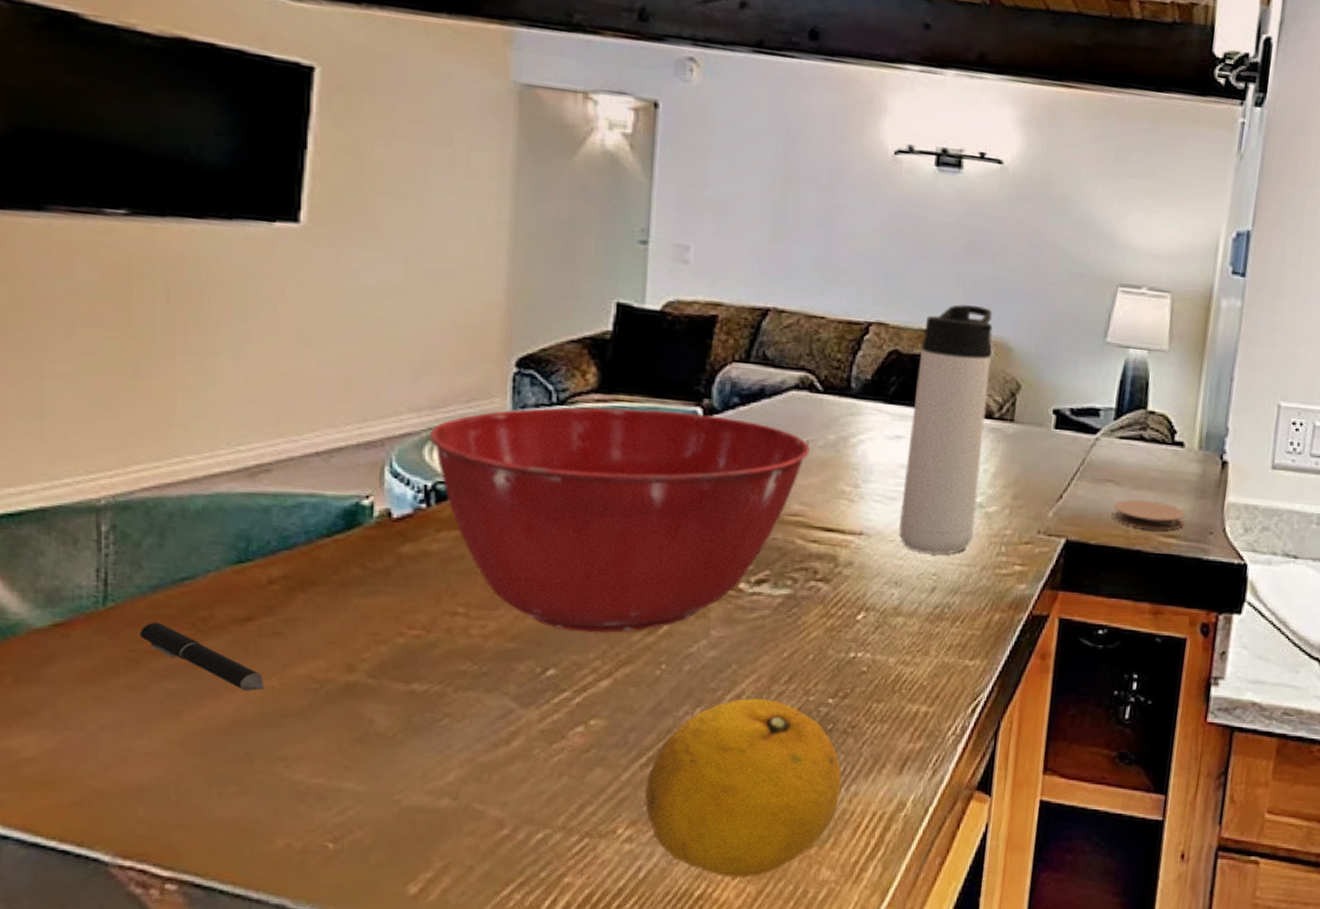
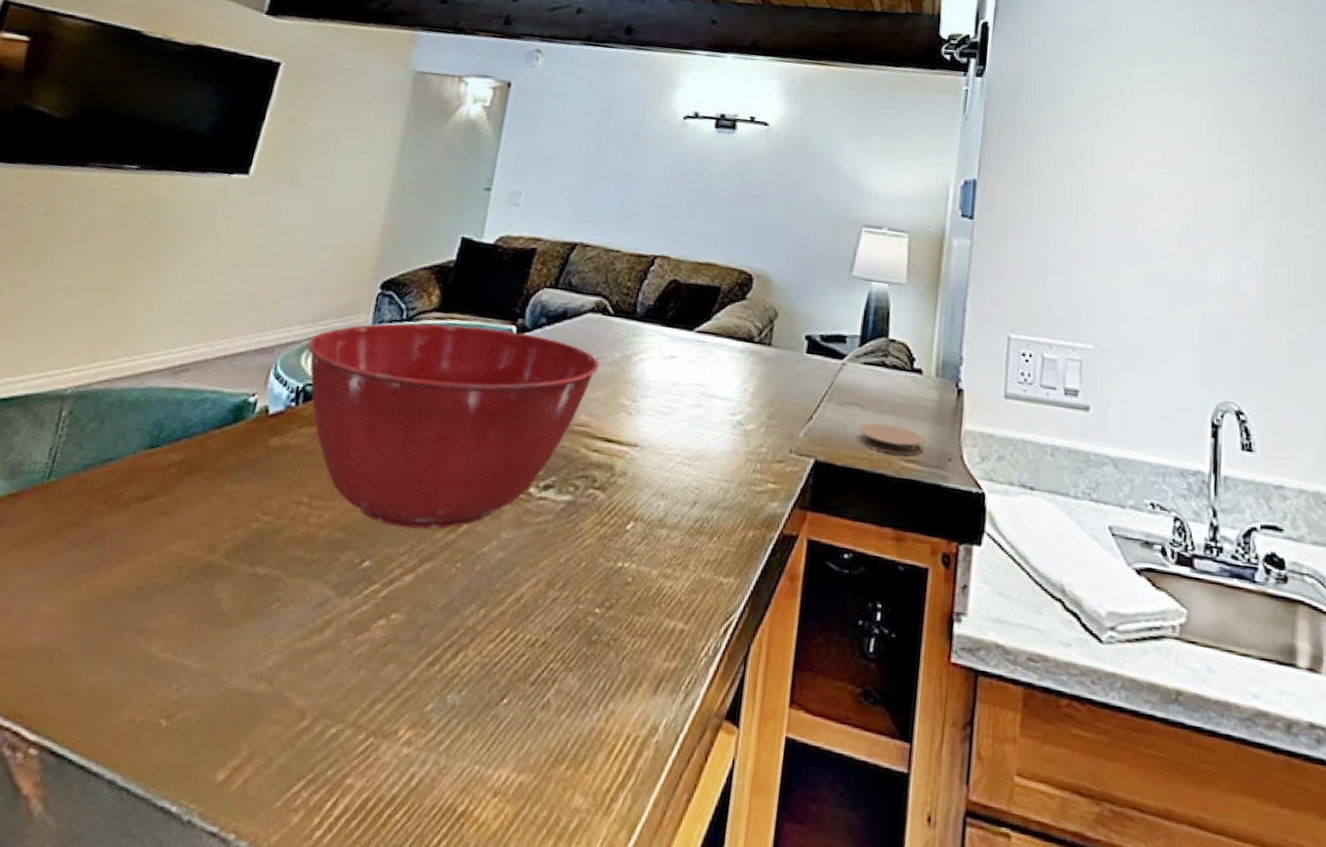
pen: present [140,621,266,691] -> none [66,496,146,565]
fruit: present [645,698,842,877] -> none [425,602,602,797]
thermos bottle: present [898,304,993,555] -> none [667,241,756,469]

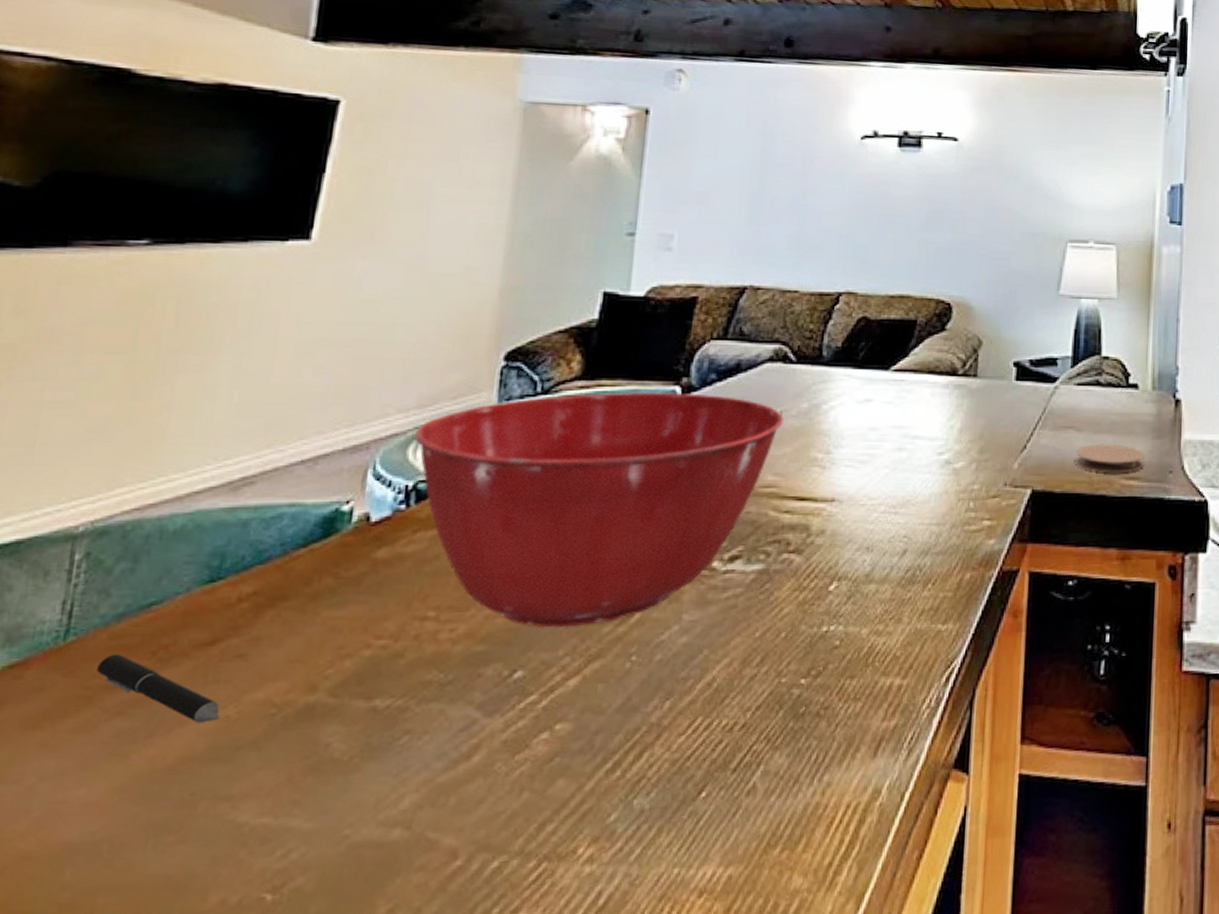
pen: none [66,496,146,565] -> present [97,653,221,724]

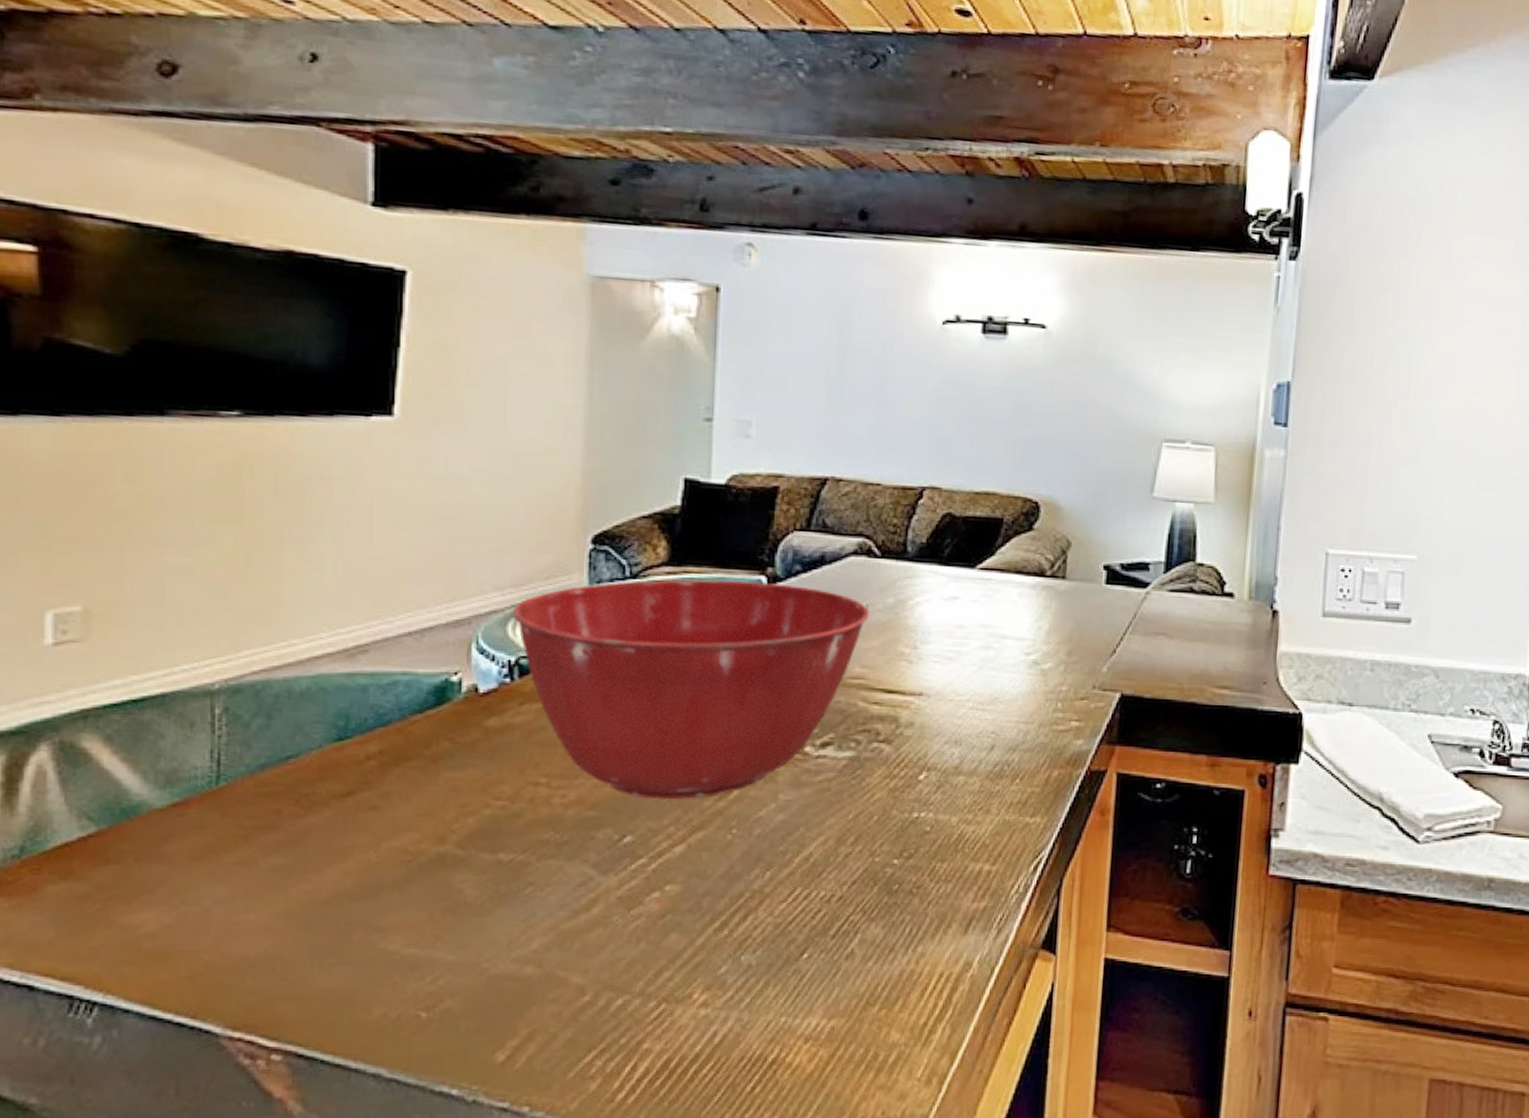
pen: present [97,653,221,724] -> none [250,799,363,865]
coaster: present [1075,444,1145,474] -> none [1166,652,1238,682]

